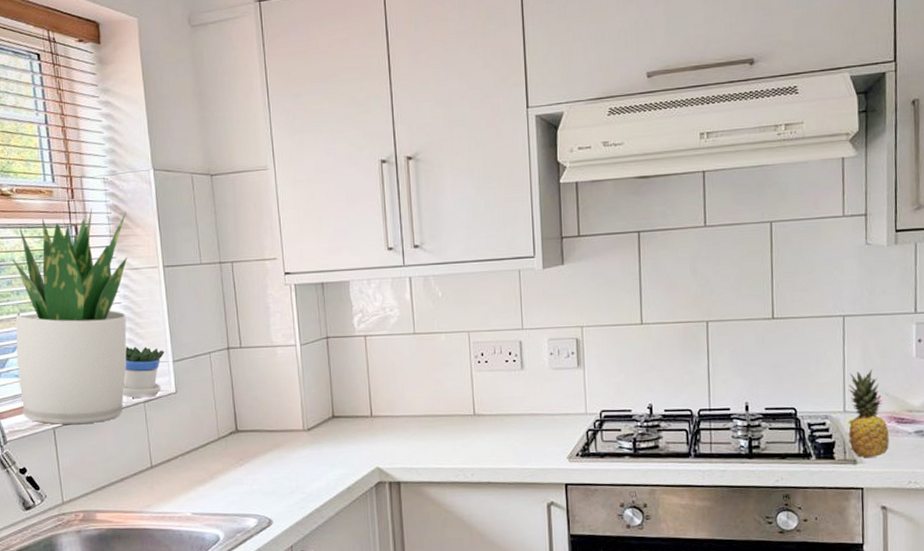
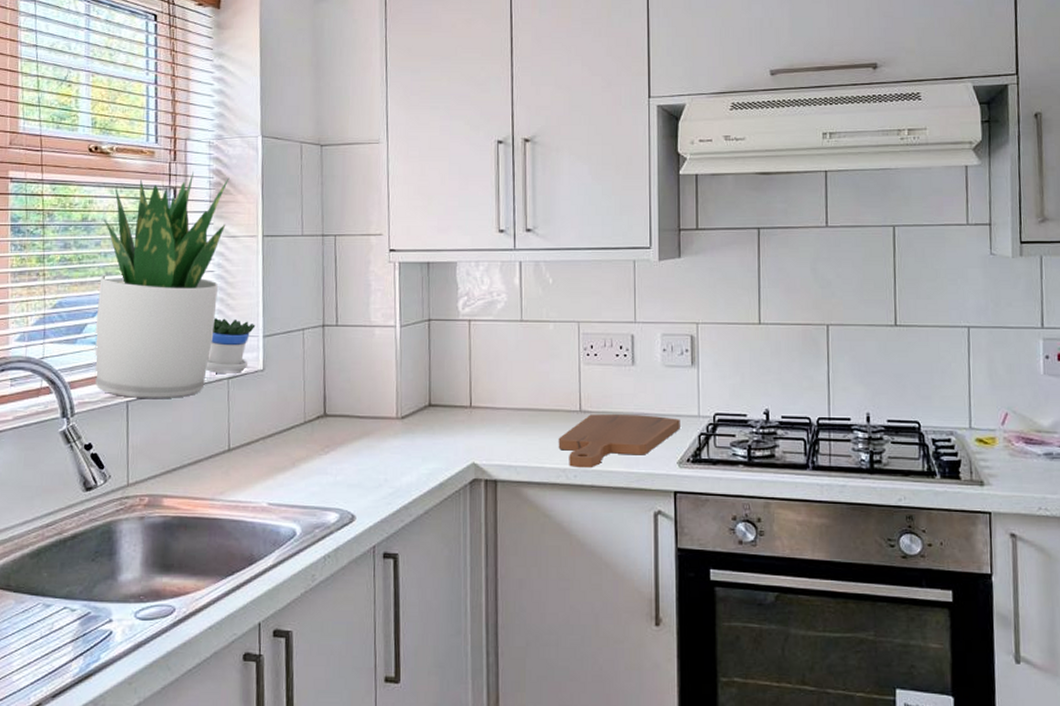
cutting board: none [455,415,569,467] -> present [558,414,680,469]
fruit: present [848,368,889,458] -> none [975,384,1018,480]

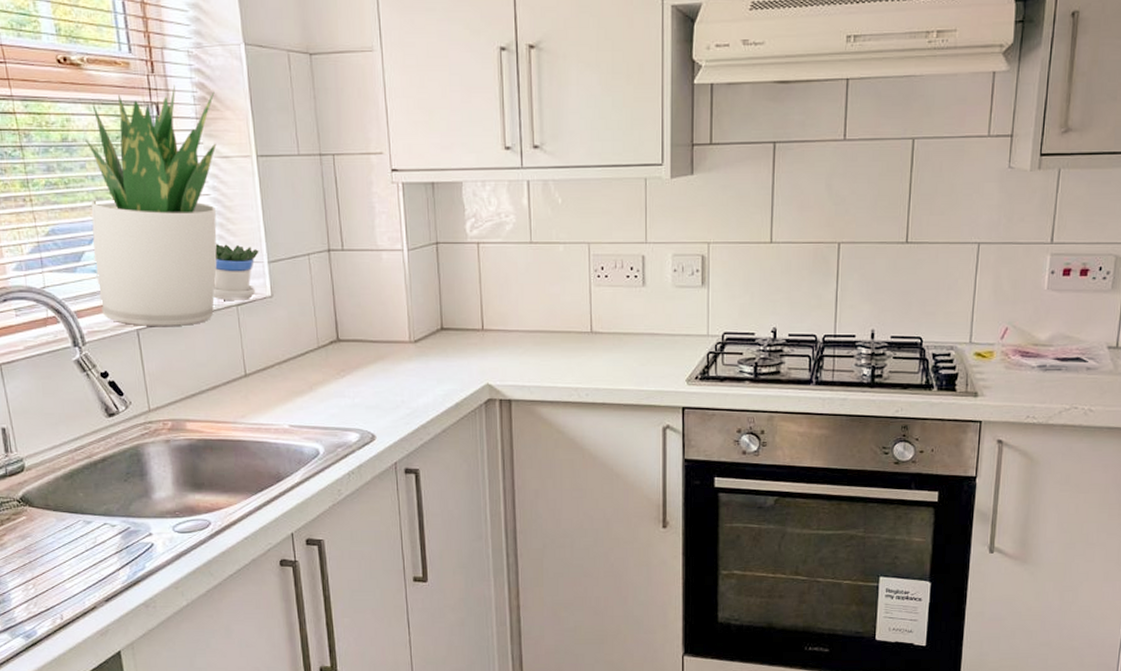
cutting board: present [558,414,680,469] -> none [570,335,689,387]

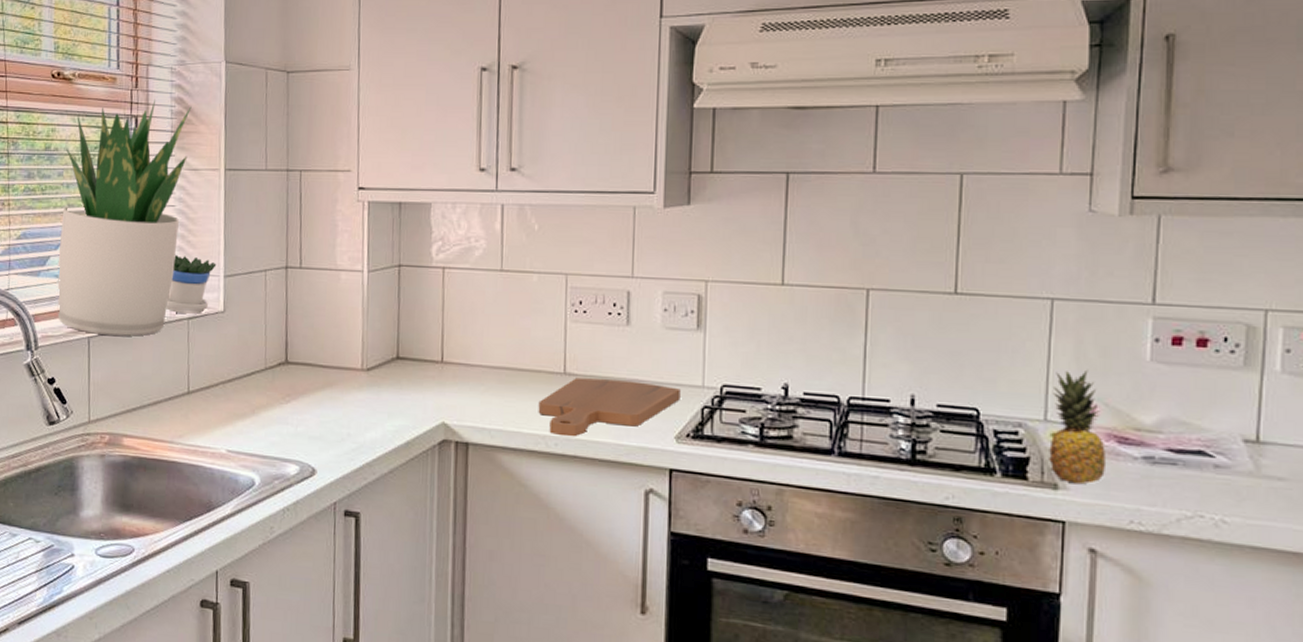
cutting board: none [570,335,689,387] -> present [538,378,681,437]
fruit: none [972,299,1012,391] -> present [1049,369,1105,484]

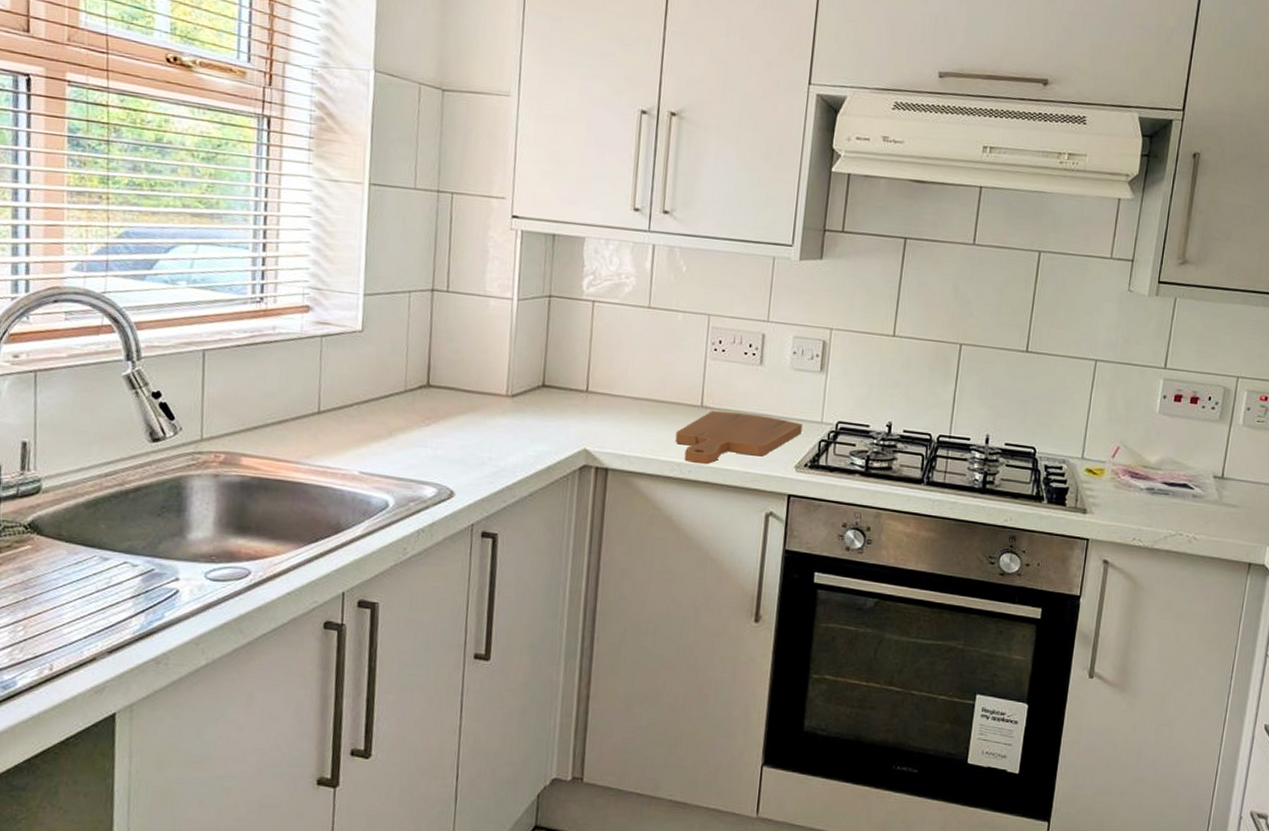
planter: present [57,99,192,336] -> none [165,100,334,352]
flowerpot: present [166,254,217,315] -> none [296,268,356,333]
fruit: present [1049,369,1105,484] -> none [1082,418,1122,509]

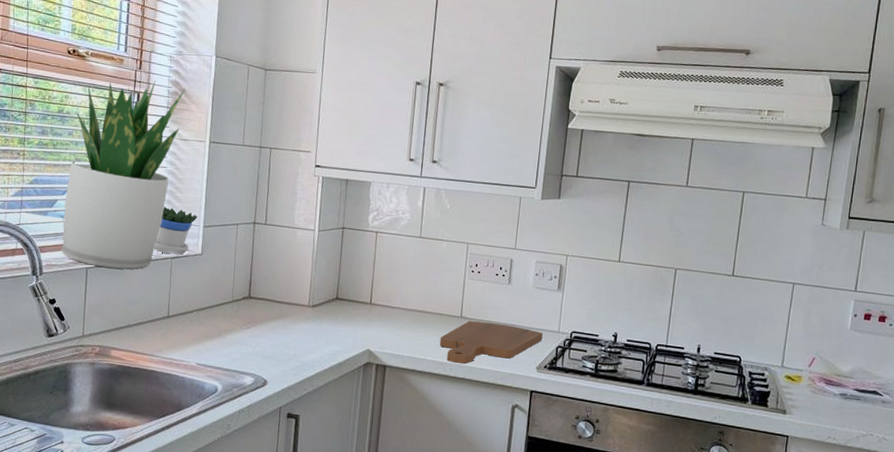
planter: none [165,100,334,352] -> present [61,80,186,270]
flowerpot: none [296,268,356,333] -> present [153,206,198,255]

